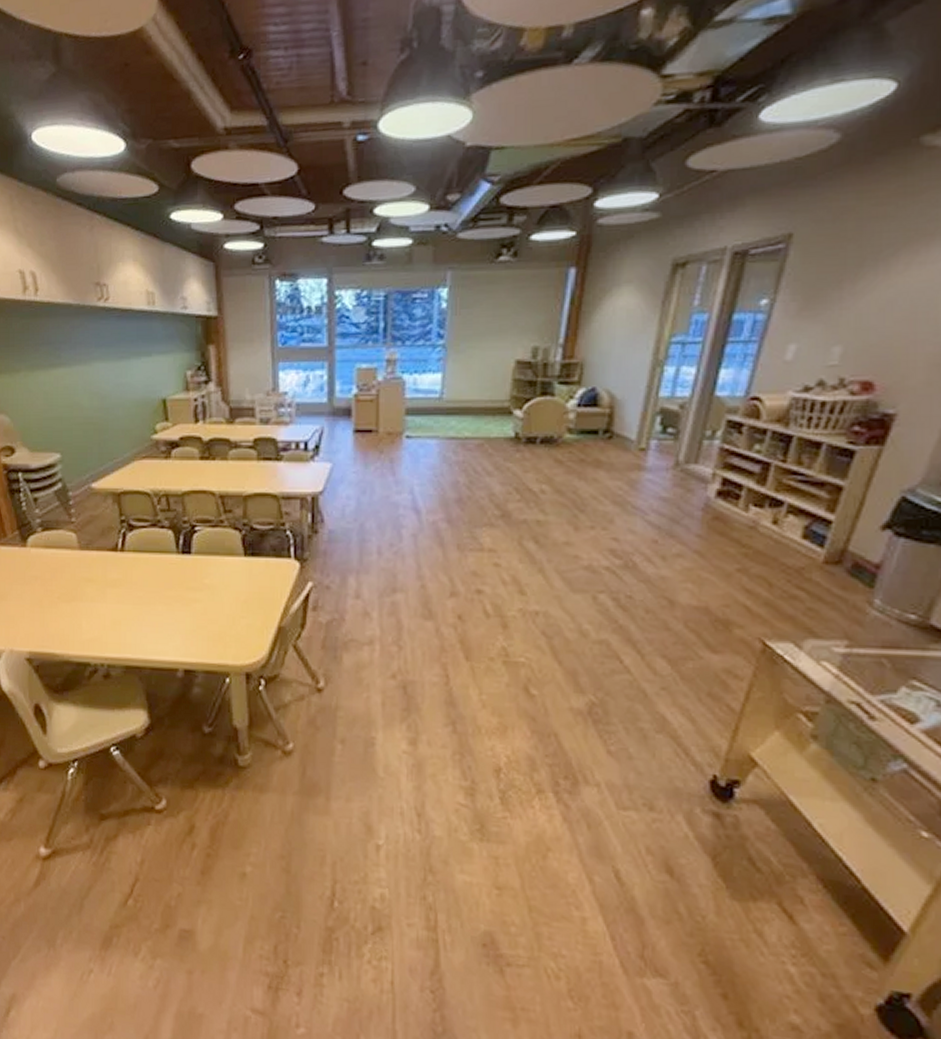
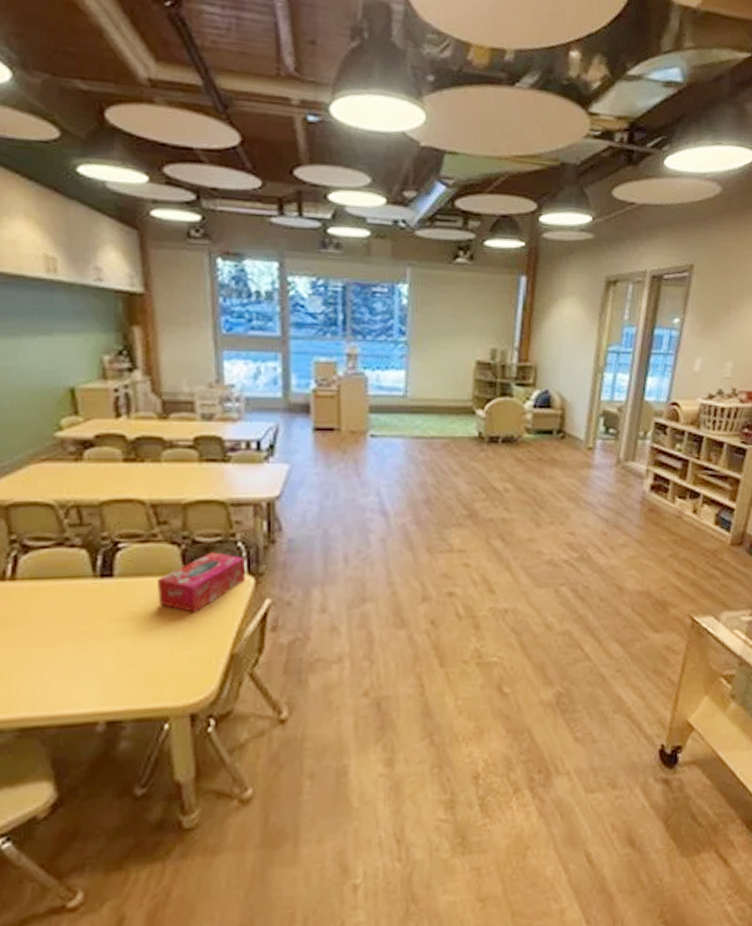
tissue box: none [223,538,292,589] -> present [158,552,245,613]

